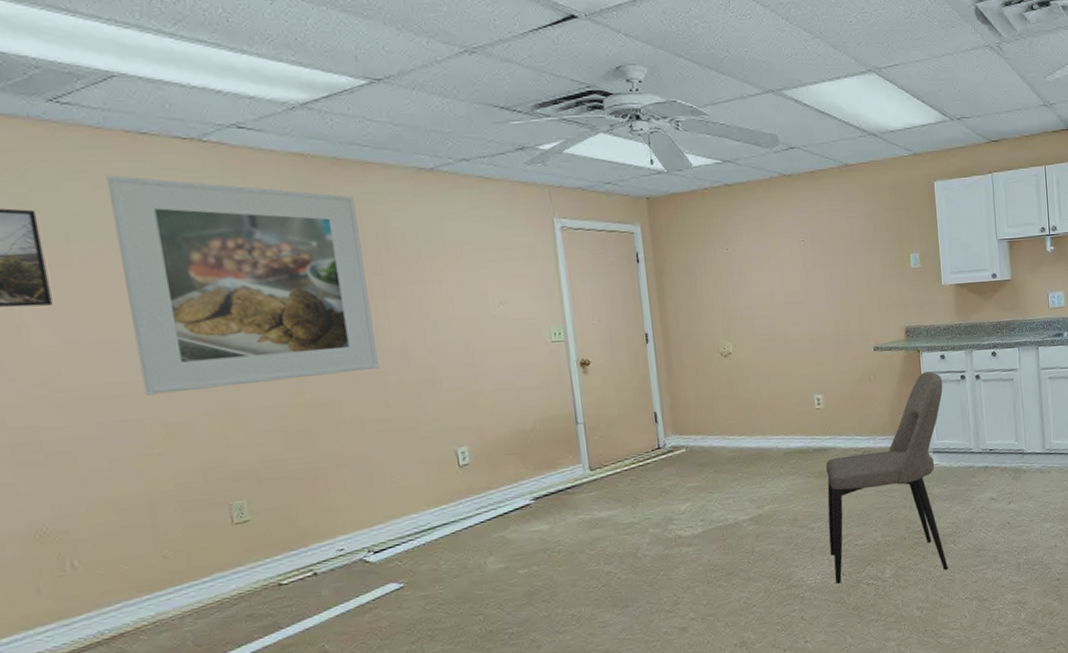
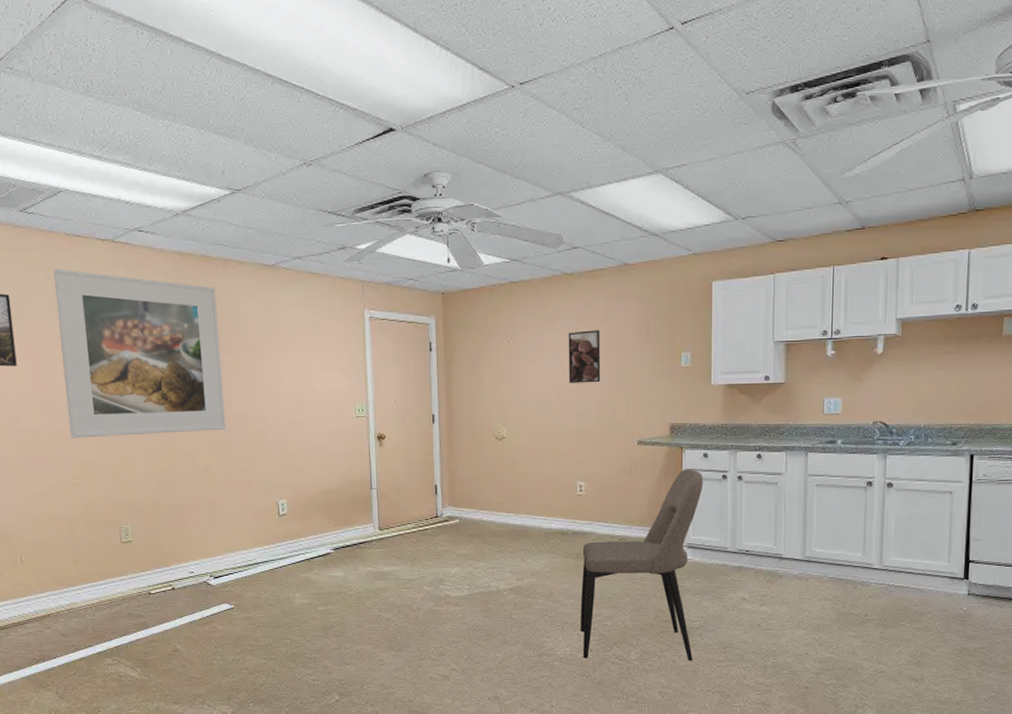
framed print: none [792,233,831,291] -> present [568,330,601,383]

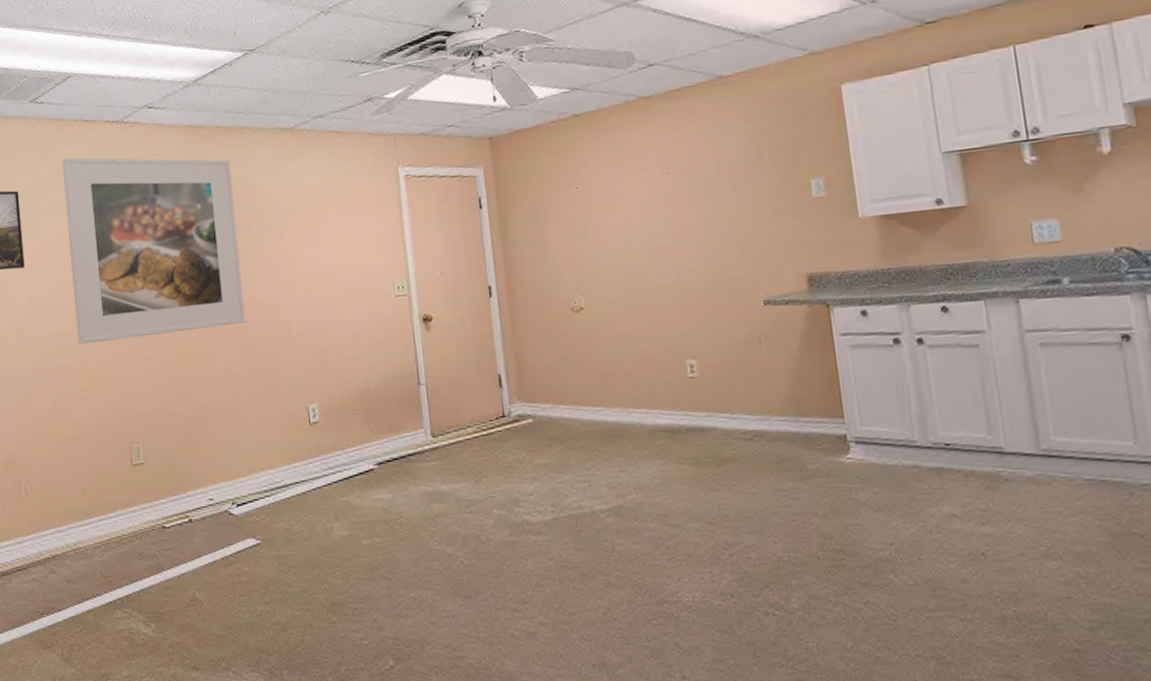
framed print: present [568,330,601,383] -> none [653,162,704,233]
chair: present [580,469,704,661] -> none [704,333,887,609]

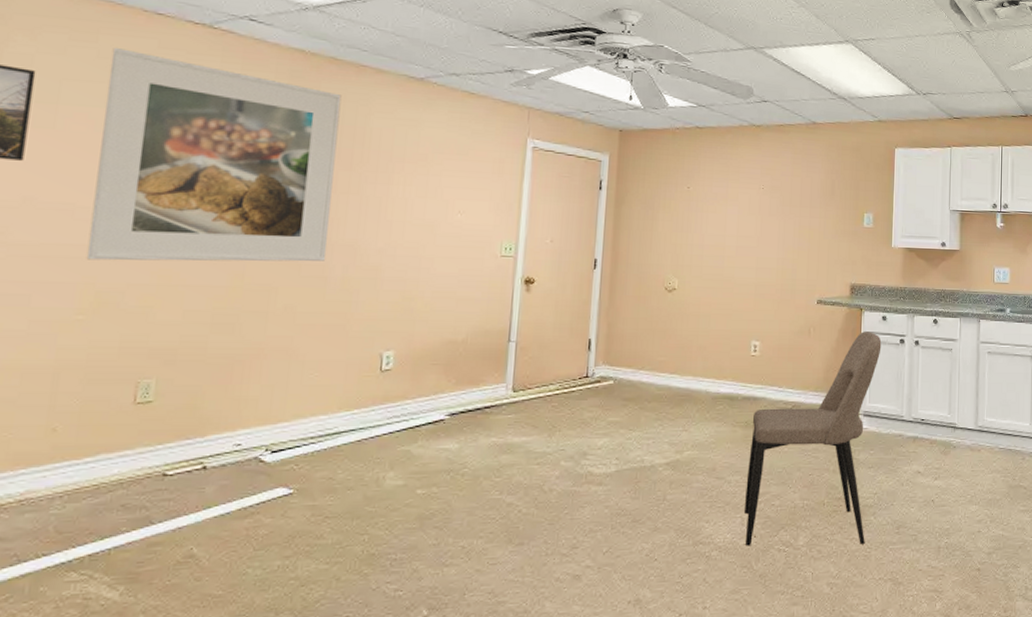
chair: none [704,333,887,609] -> present [743,331,882,546]

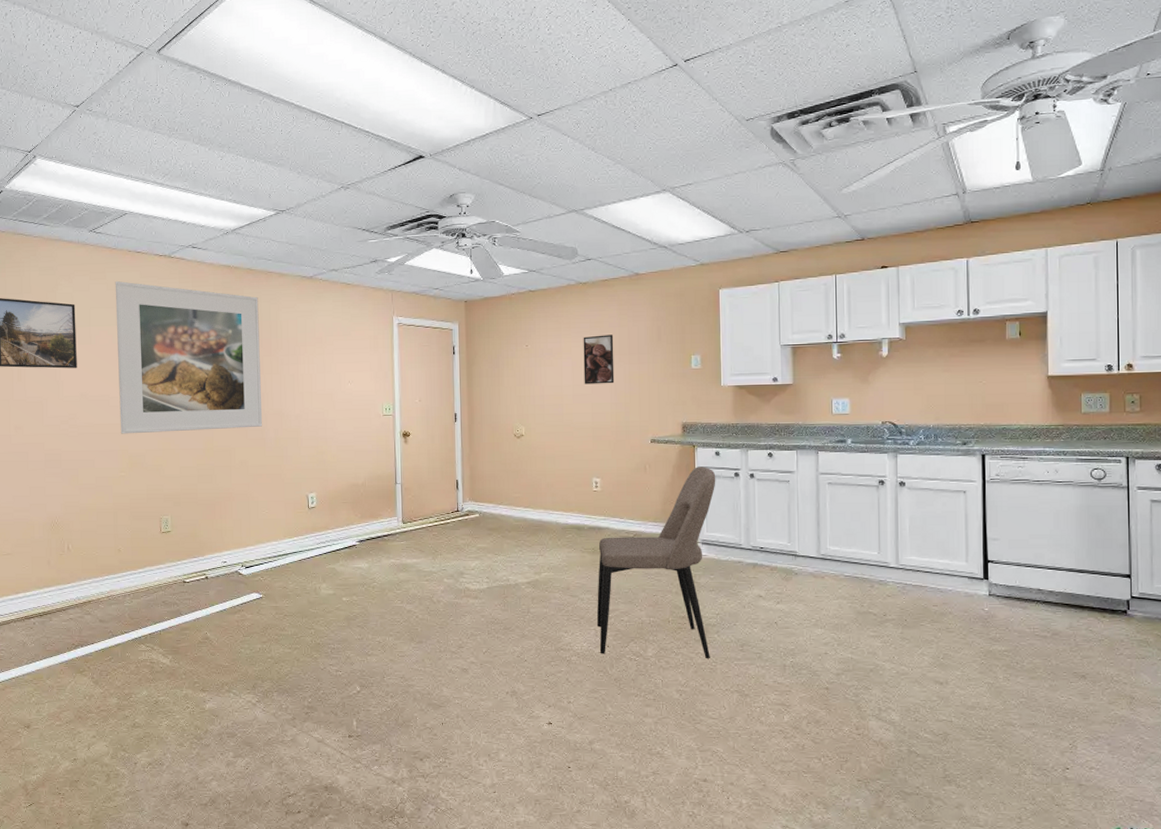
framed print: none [750,183,785,237] -> present [583,334,615,384]

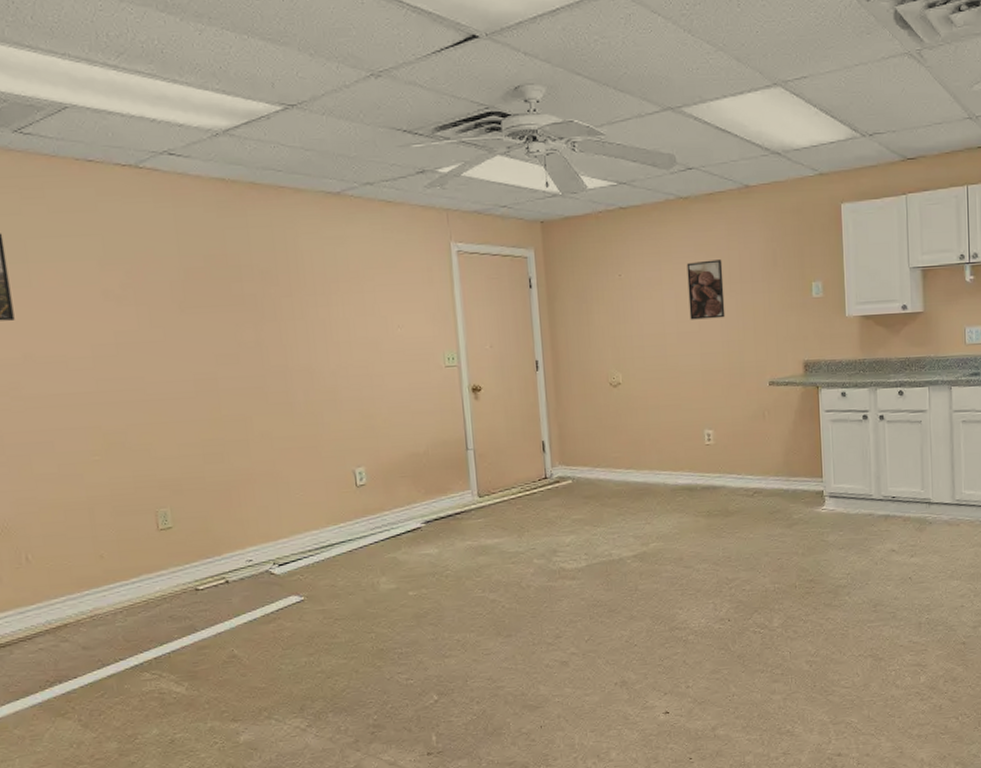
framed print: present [115,281,263,434] -> none [59,201,288,406]
chair: present [596,466,716,658] -> none [714,410,843,630]

